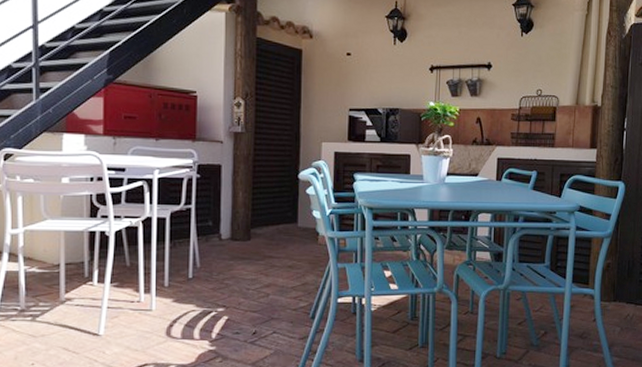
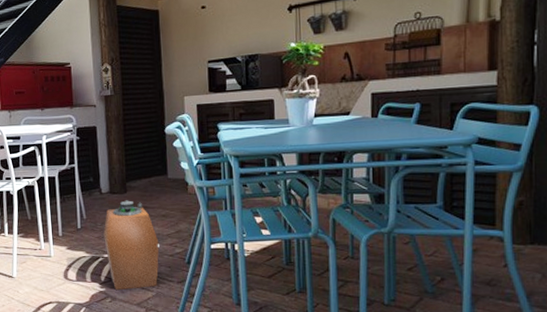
speaker: none [219,248,282,349] -> present [103,200,159,291]

